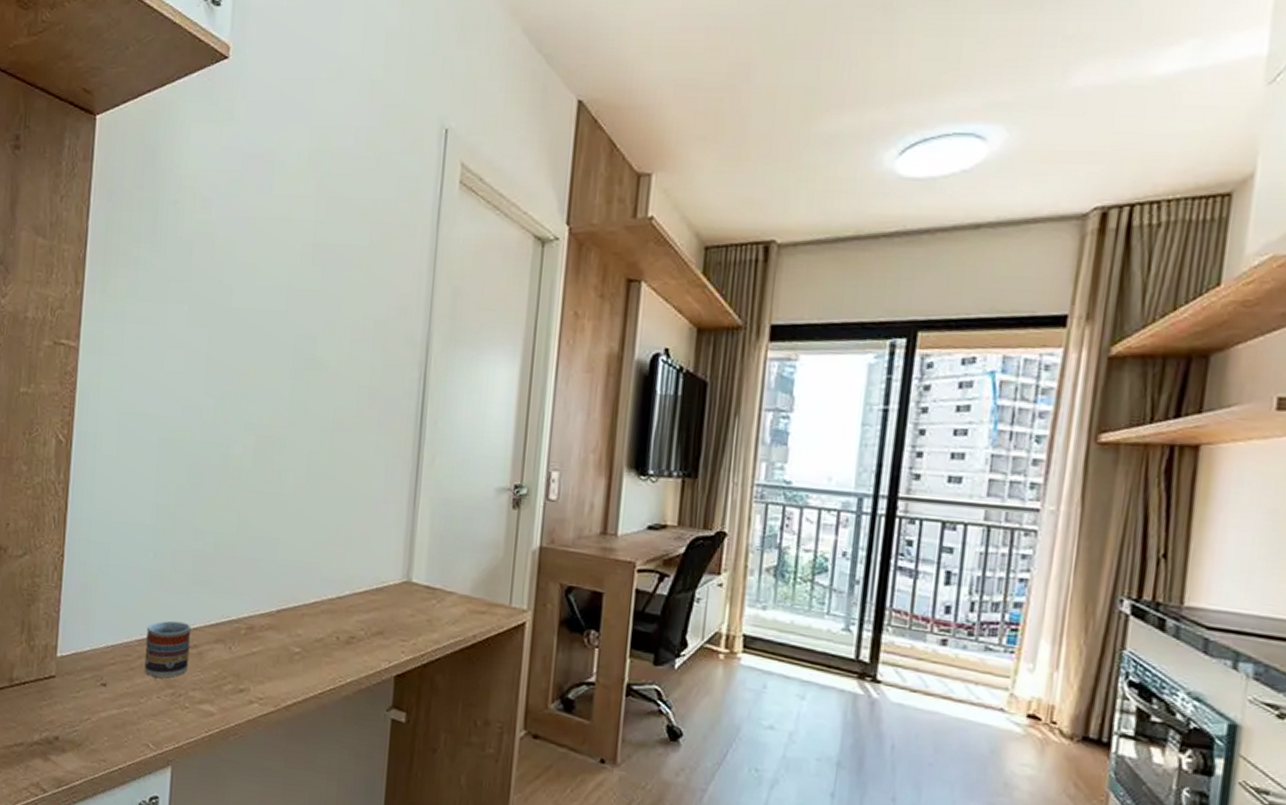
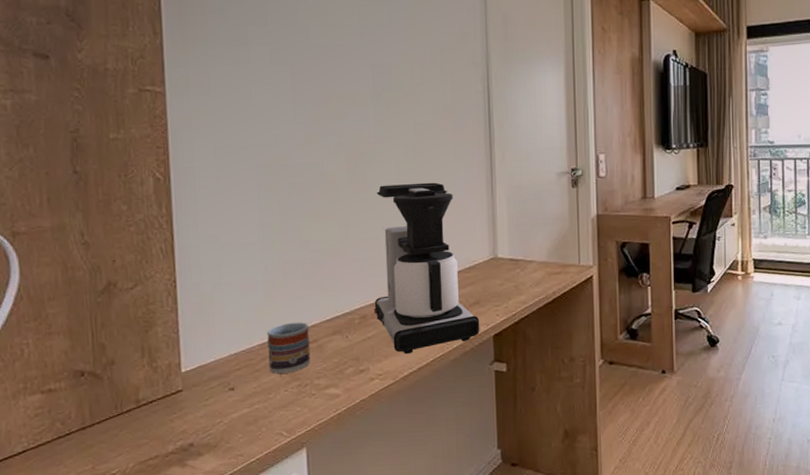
coffee maker: none [262,477,381,681] -> present [373,182,480,355]

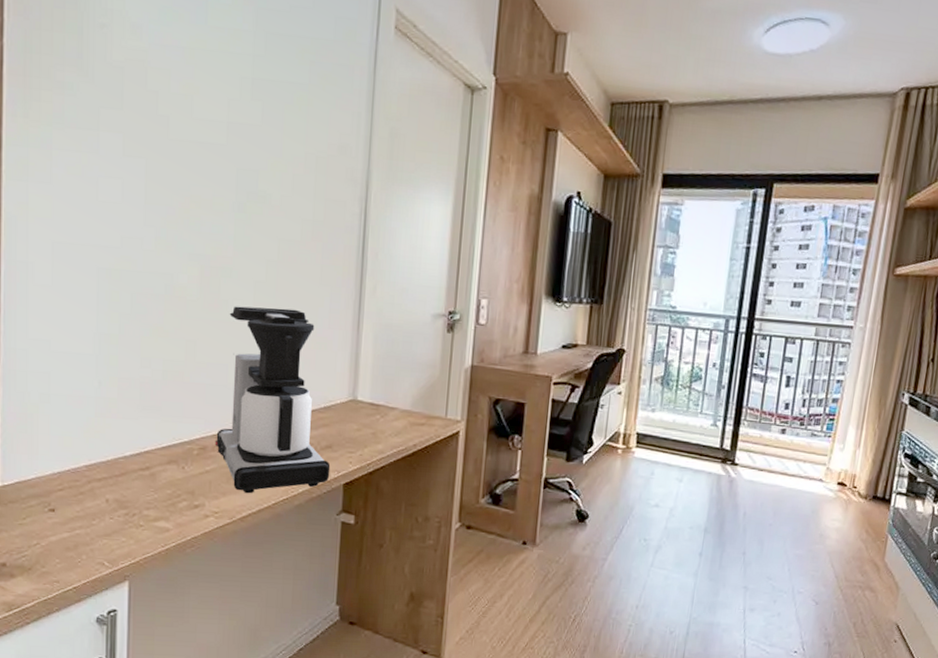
cup: present [267,322,311,374] -> none [95,445,142,500]

